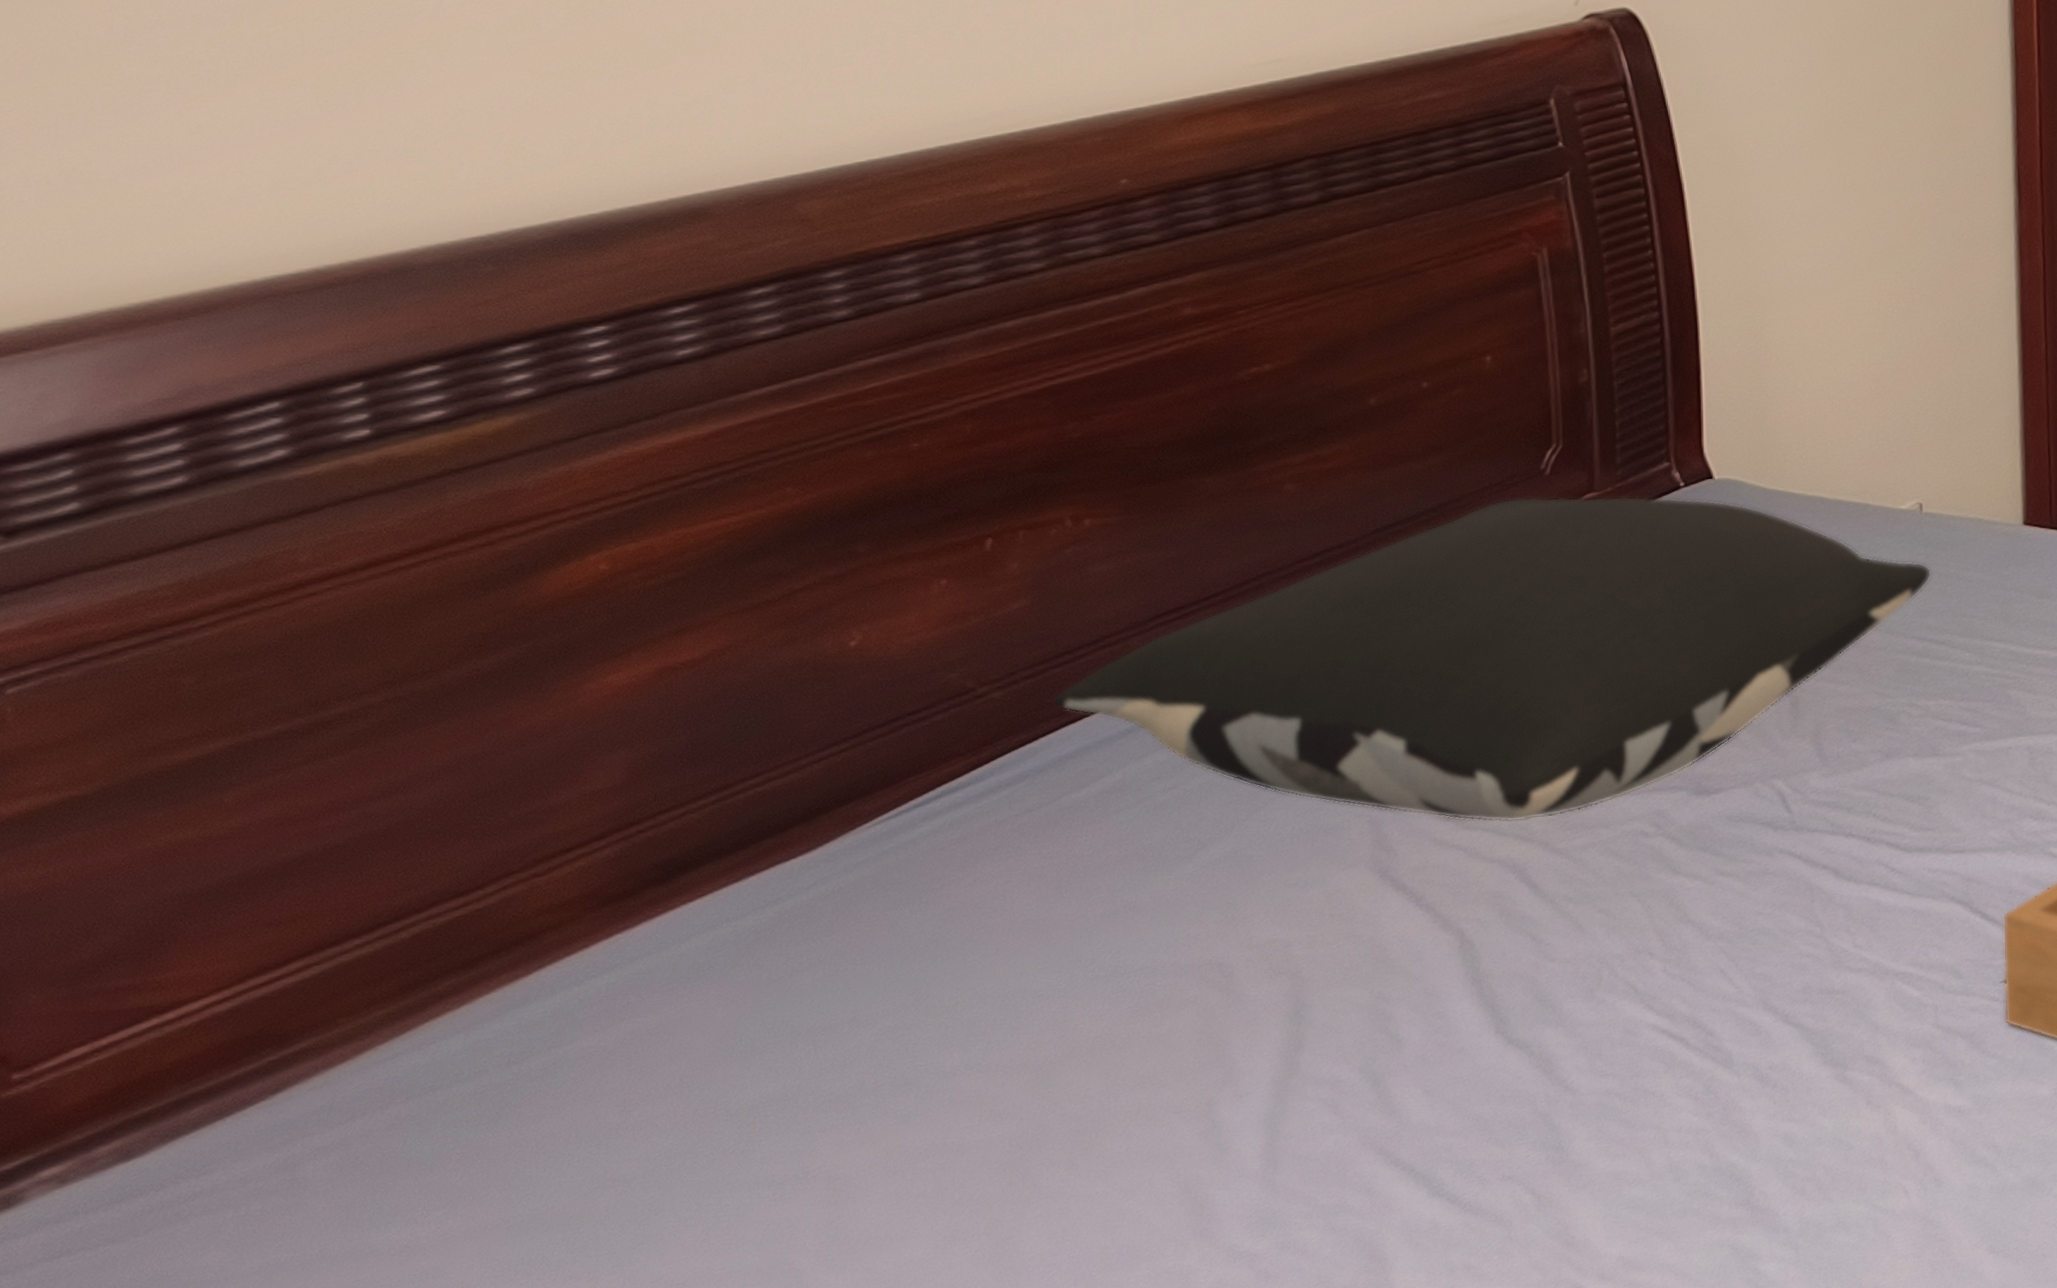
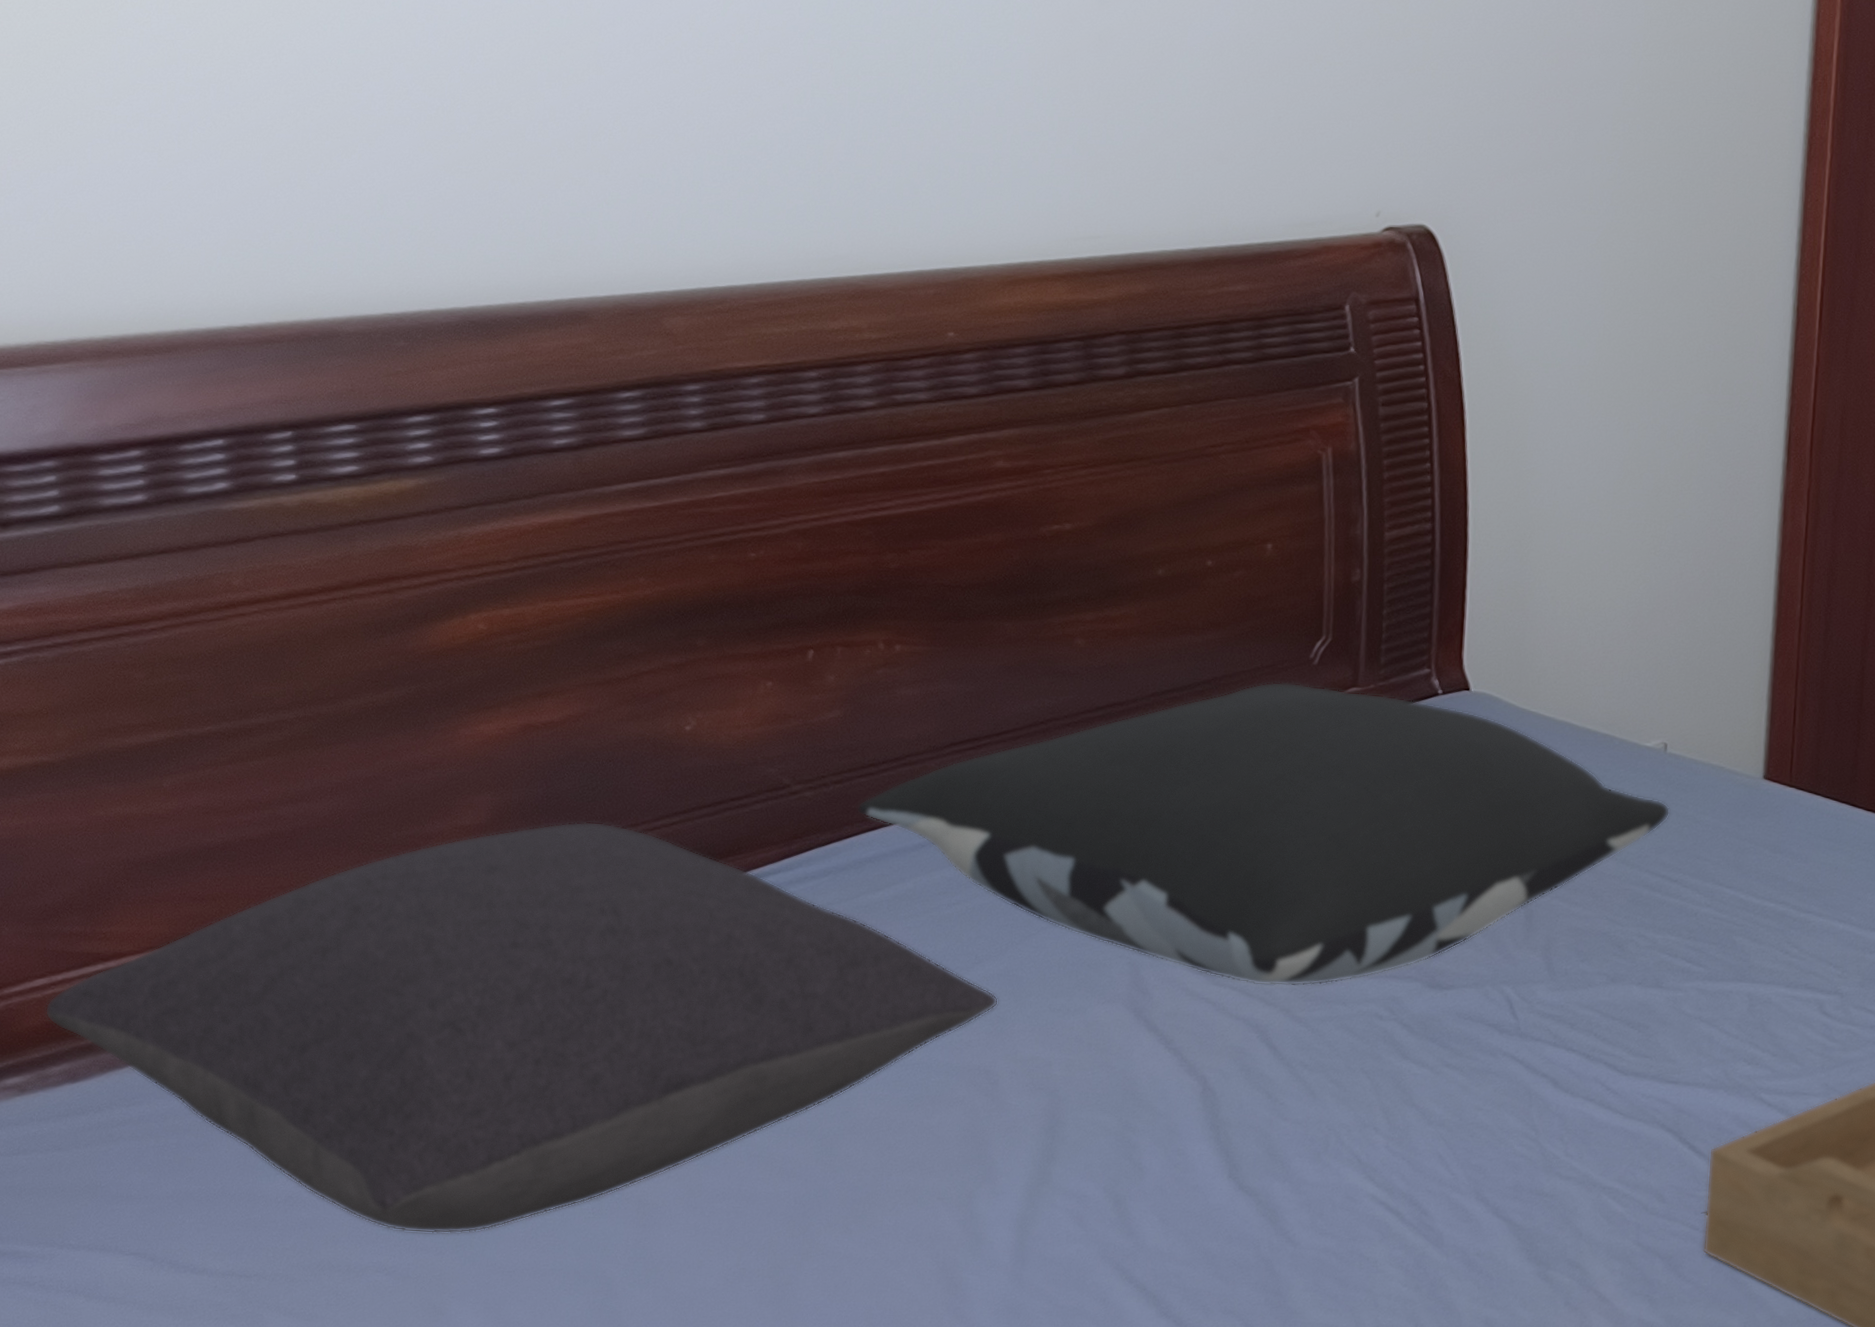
pillow: none [87,762,1228,1263] -> present [45,821,999,1234]

